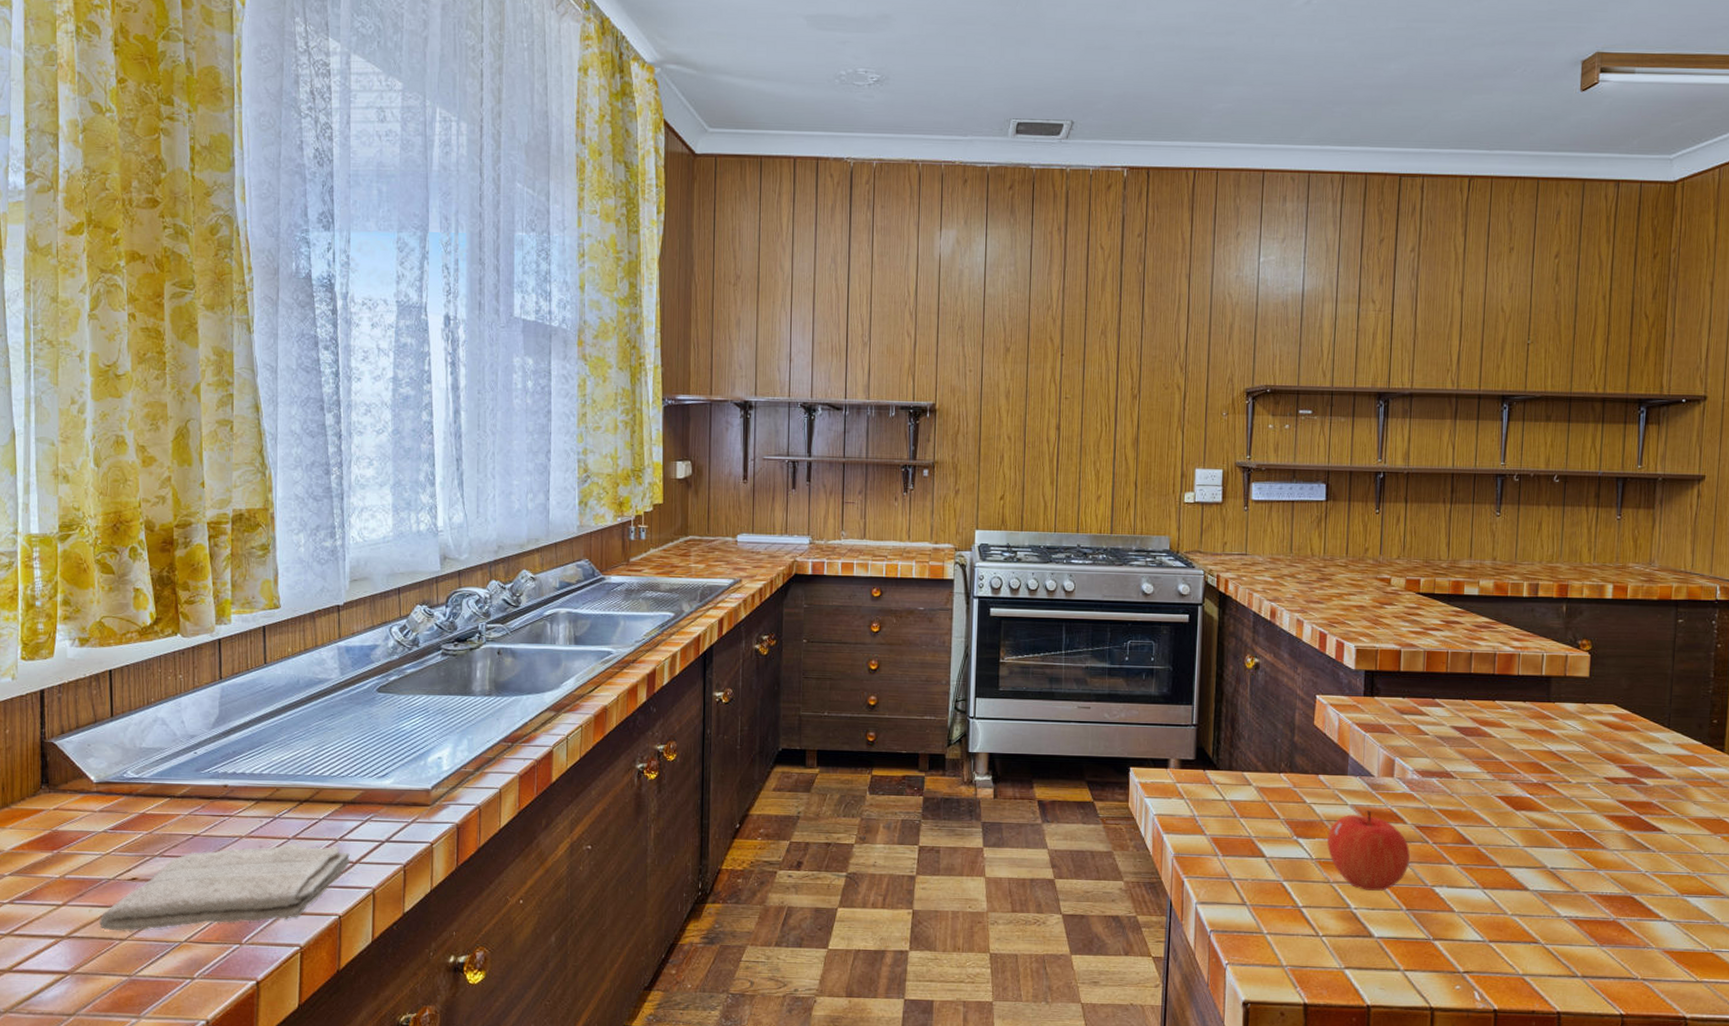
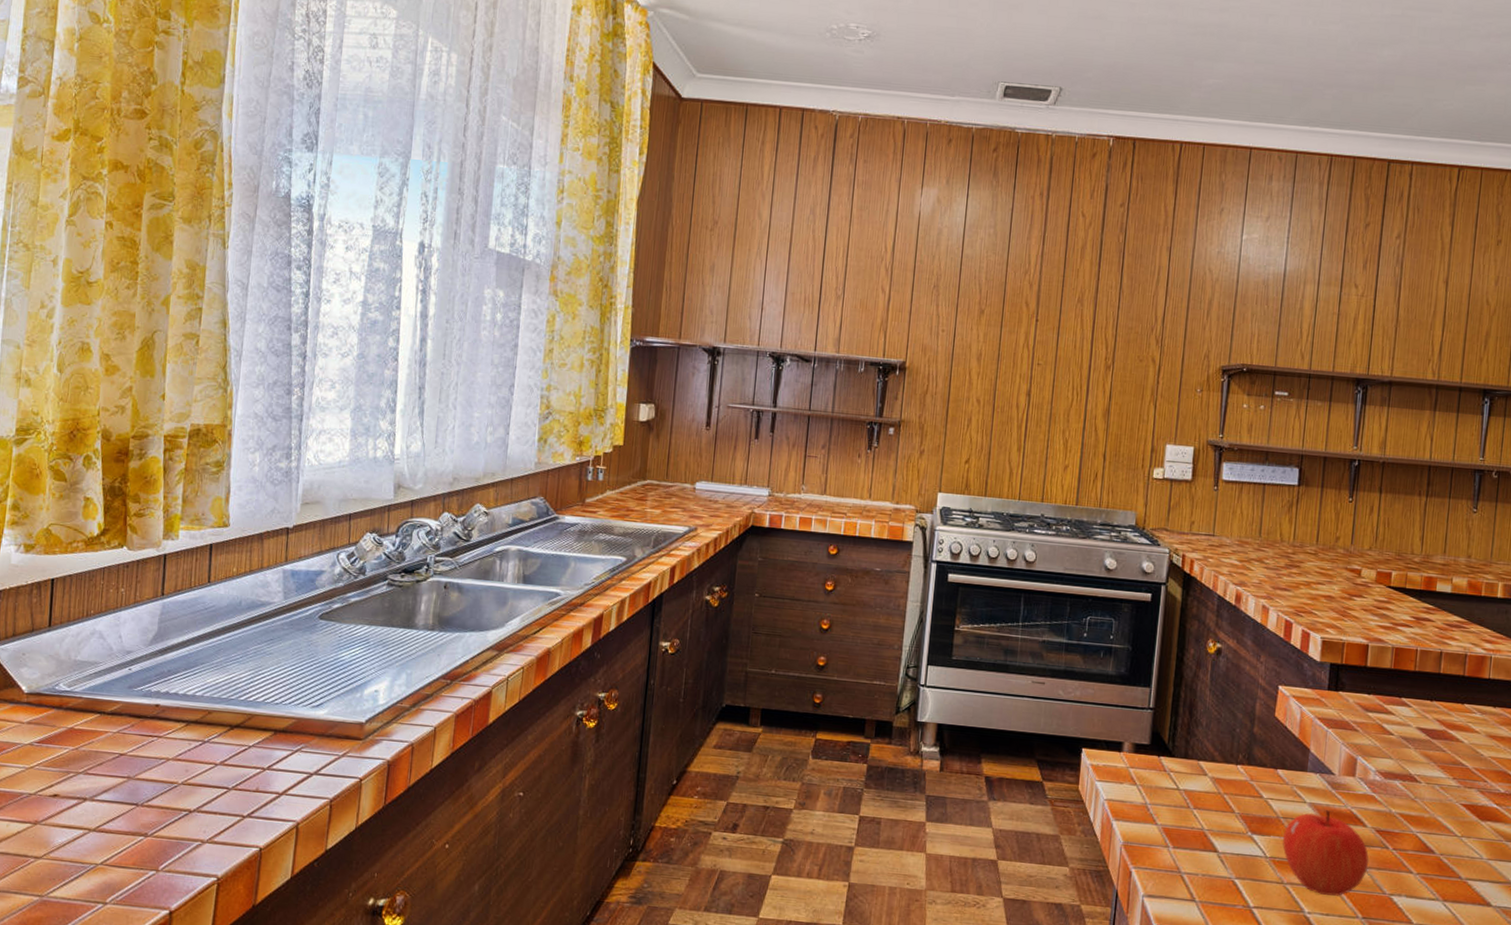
washcloth: present [99,843,351,931] -> none [16,769,277,849]

